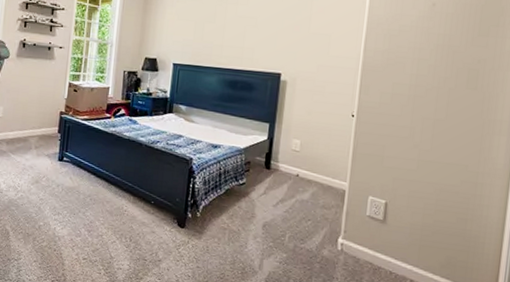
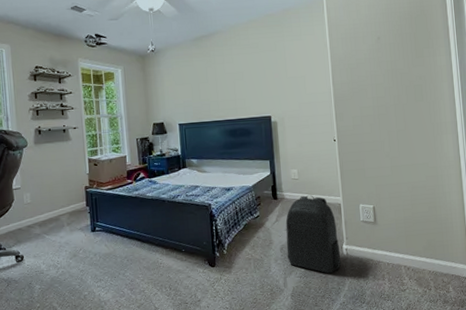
backpack: none [269,171,336,267] -> present [285,194,341,274]

